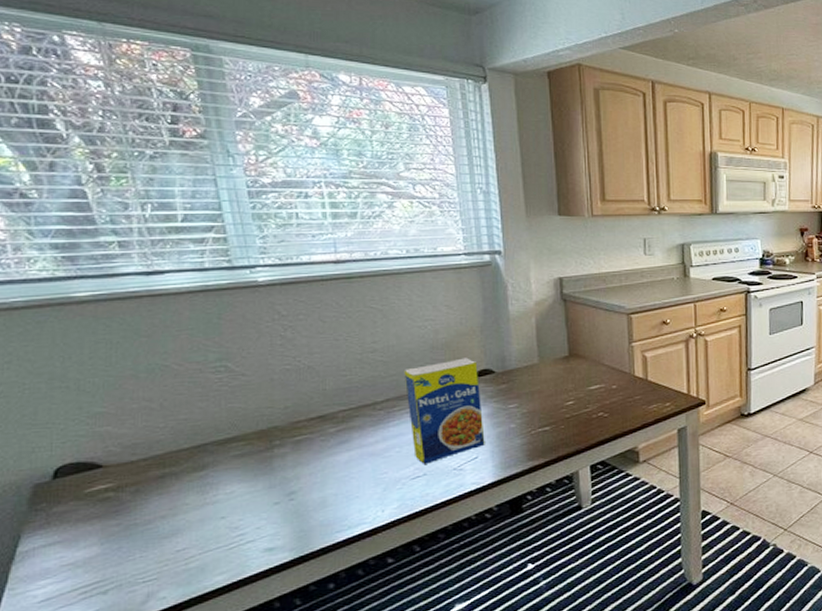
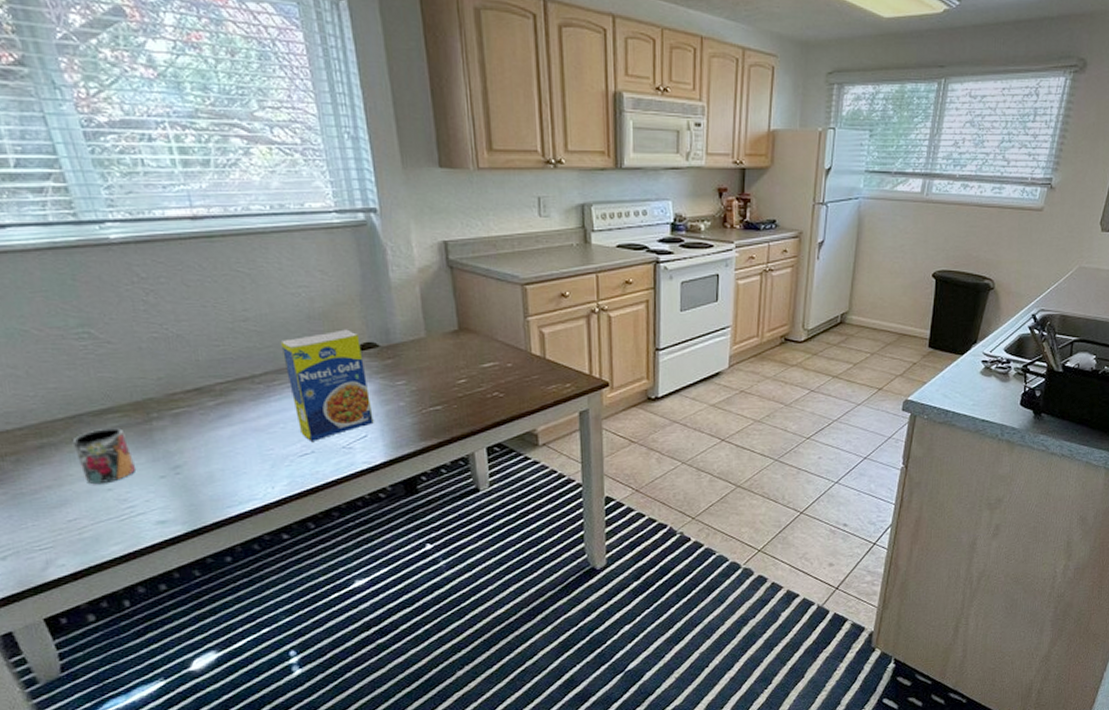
mug: none [193,456,252,512] -> present [72,428,137,484]

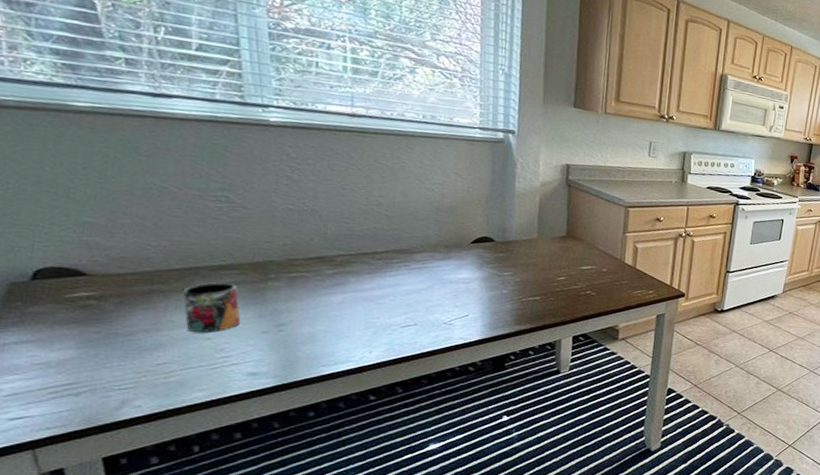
legume: present [280,329,374,441] -> none [406,223,479,315]

